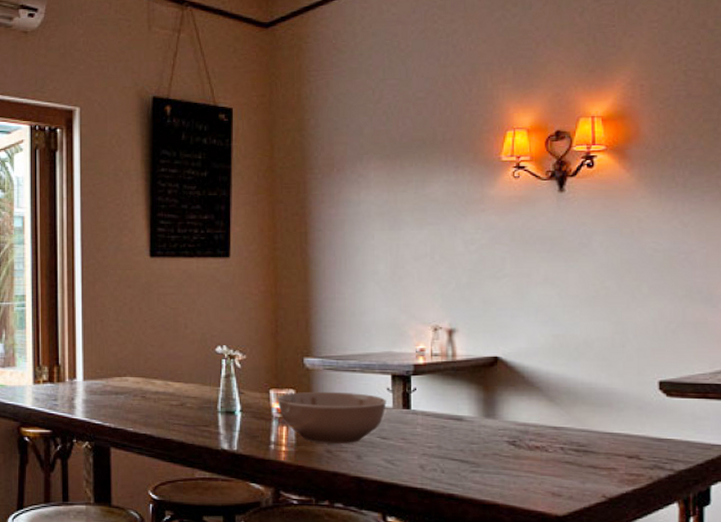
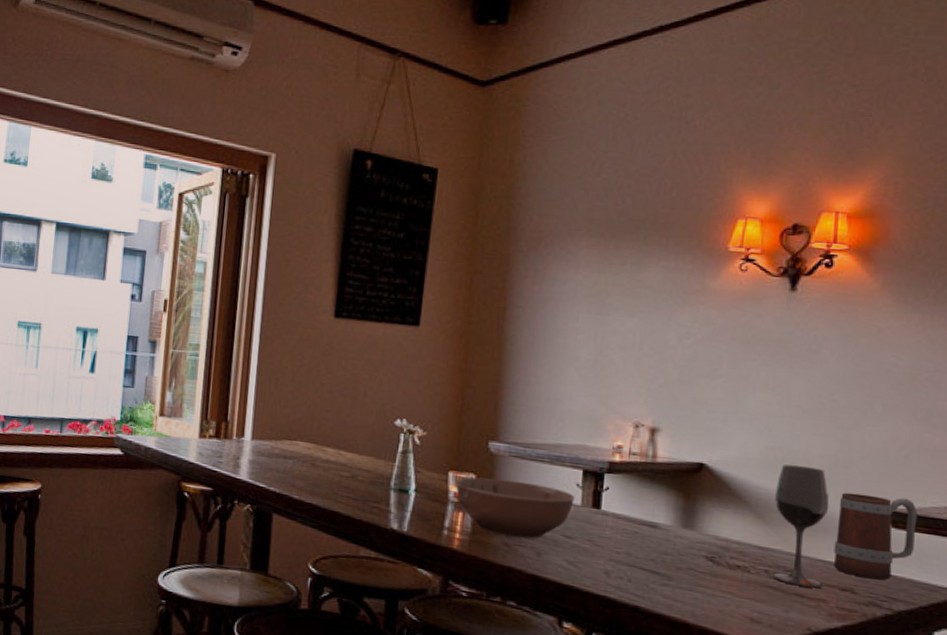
wine glass: none [563,350,611,459] -> present [772,464,830,589]
beer mug: none [619,368,688,445] -> present [834,492,918,580]

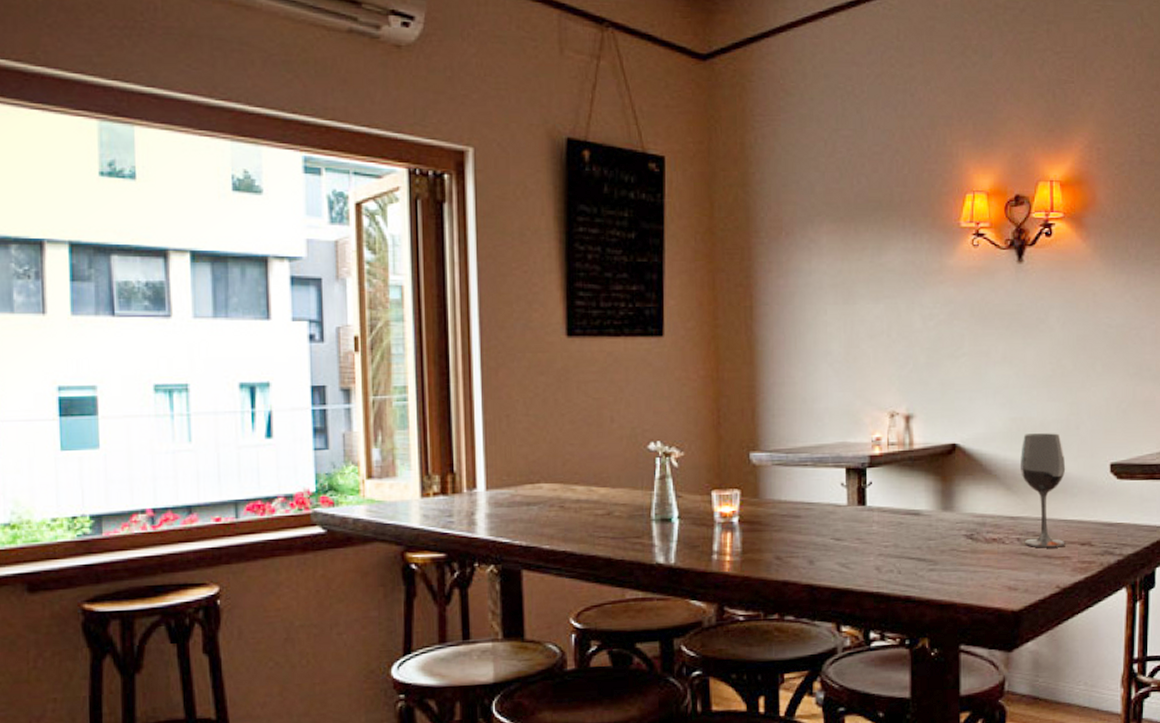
bowl: present [455,477,575,539] -> none [720,489,840,549]
beer mug: present [834,492,918,580] -> none [1072,449,1137,530]

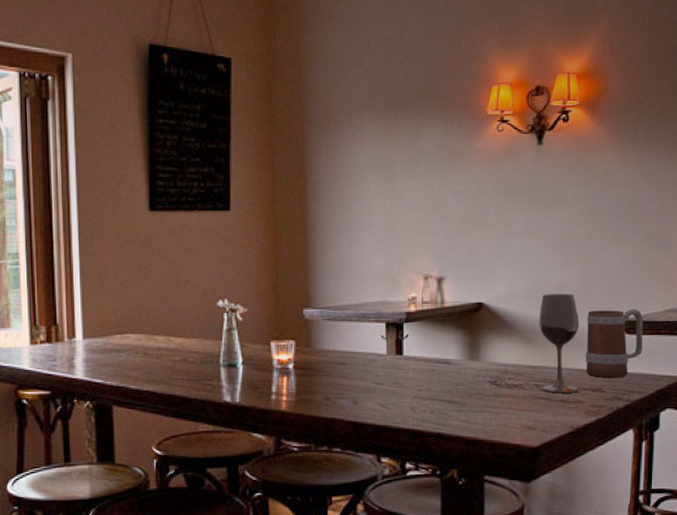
beer mug: none [1072,449,1137,530] -> present [585,308,644,378]

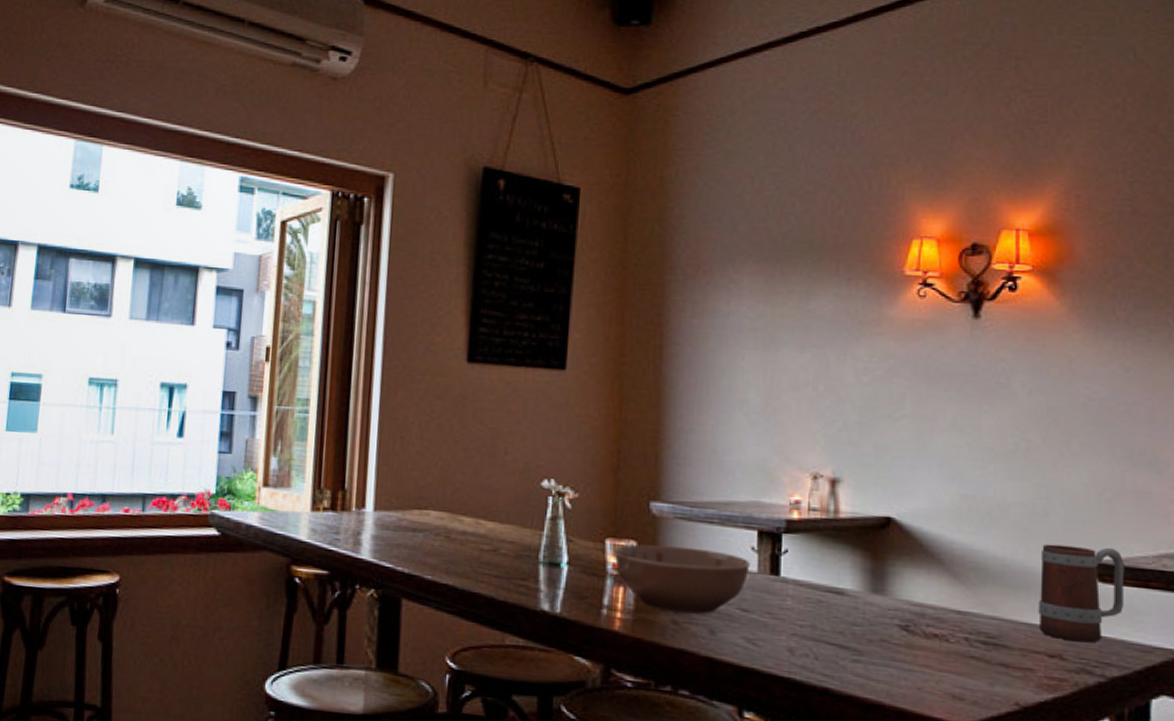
bowl: none [278,341,381,391] -> present [614,544,750,615]
wine glass: present [539,294,580,394] -> none [971,515,1030,656]

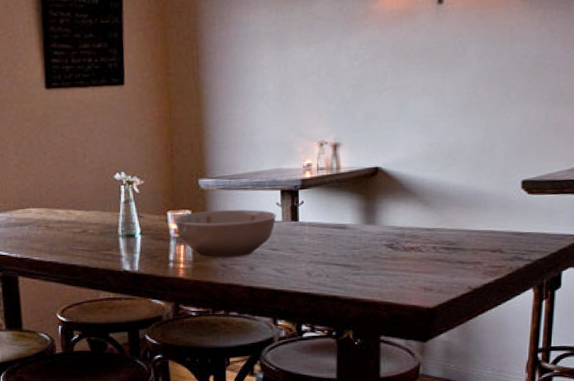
beer mug: present [1038,544,1125,643] -> none [485,168,547,239]

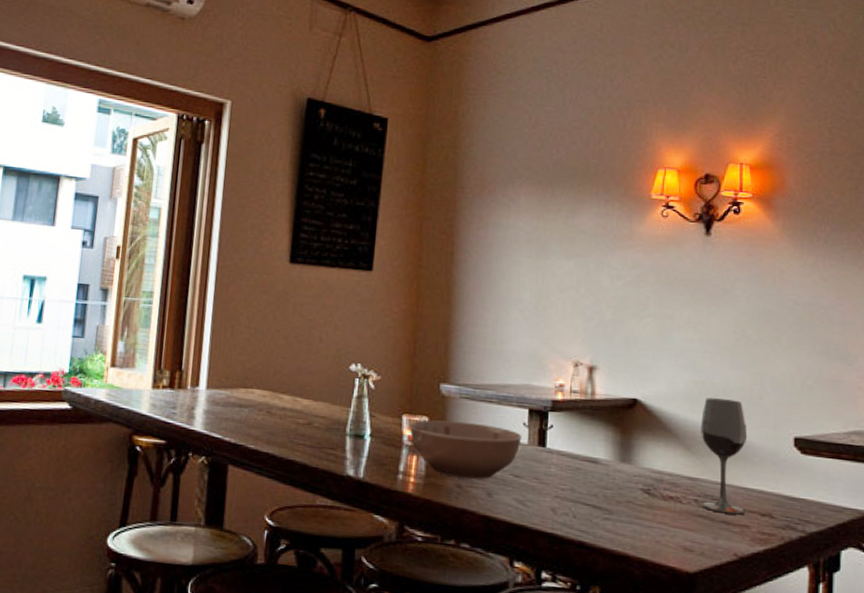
wine glass: none [437,155,480,255] -> present [701,397,748,515]

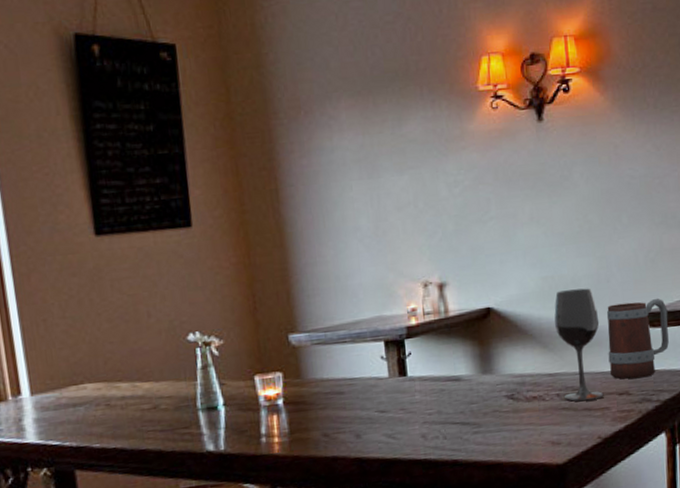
bowl: present [409,420,522,480] -> none [263,366,382,428]
beer mug: none [753,422,822,504] -> present [606,298,669,379]

